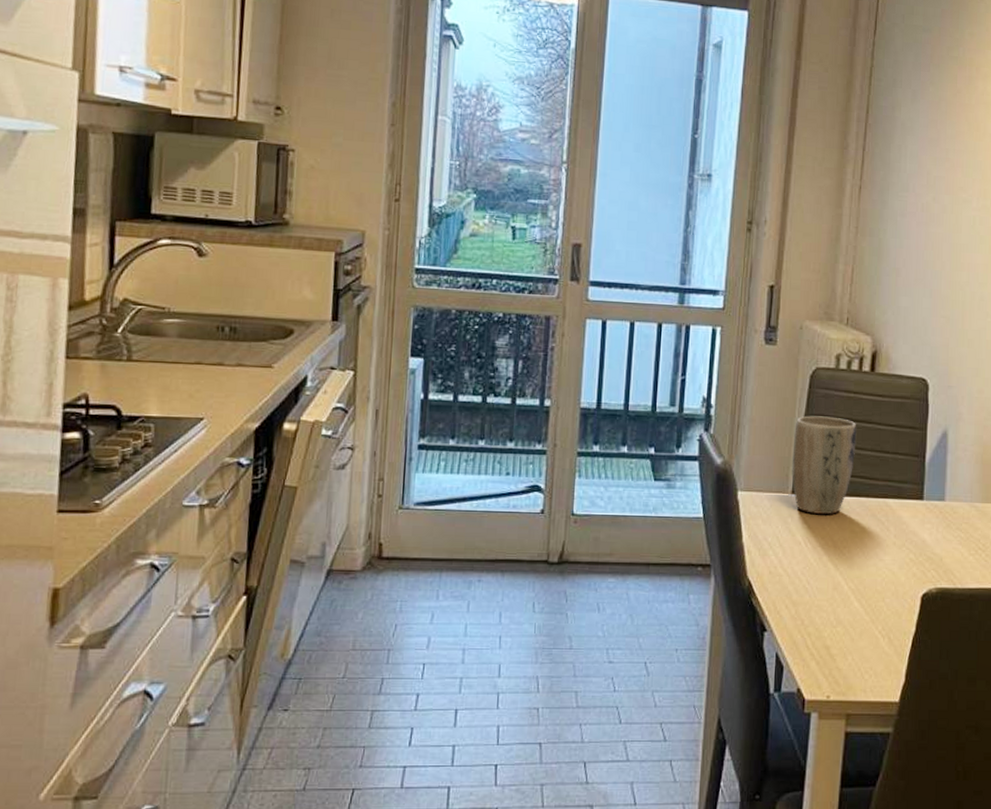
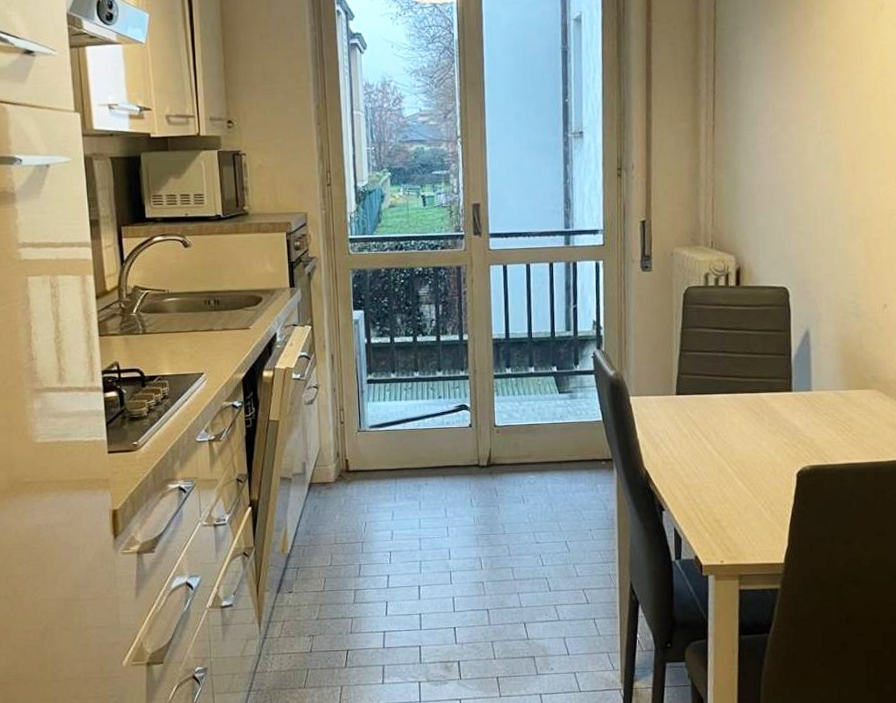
plant pot: present [791,416,857,514] -> none [673,327,729,411]

